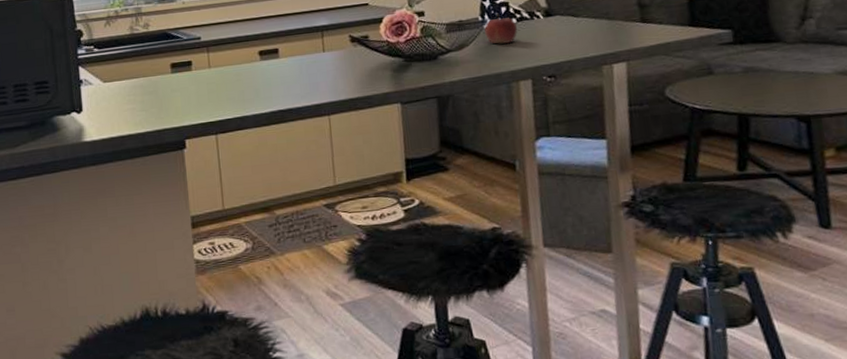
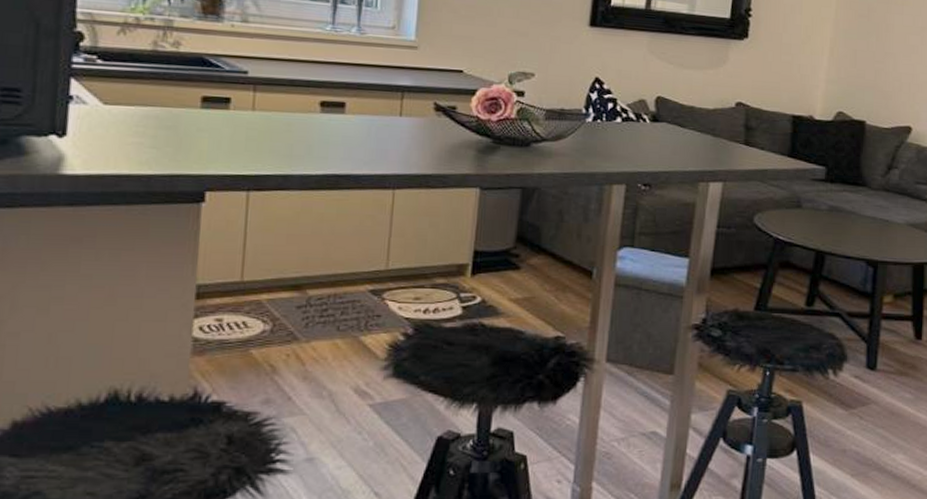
fruit: present [484,13,518,44] -> none [586,108,622,144]

